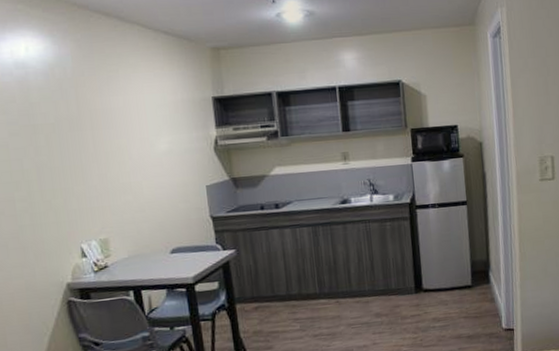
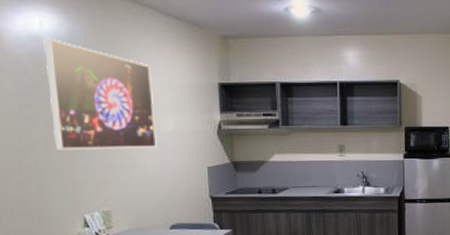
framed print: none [30,63,152,179] -> present [43,37,157,151]

